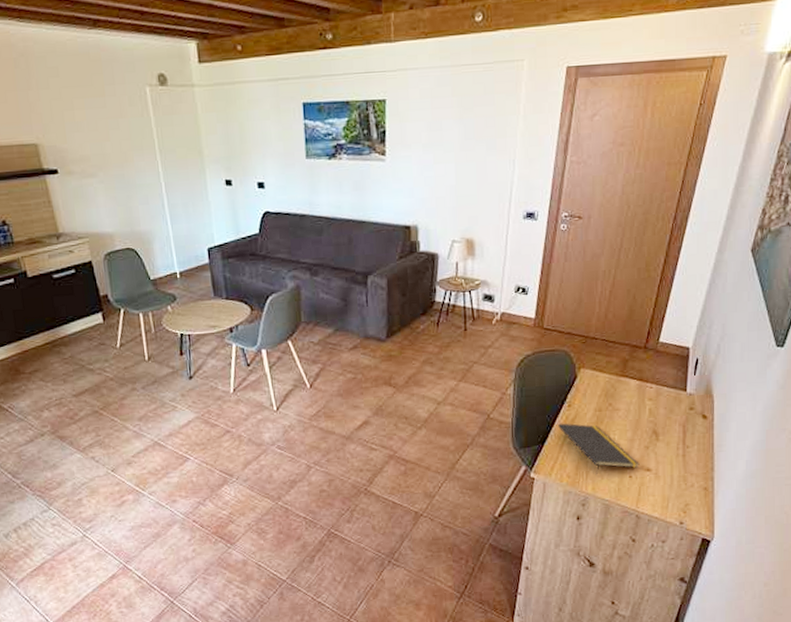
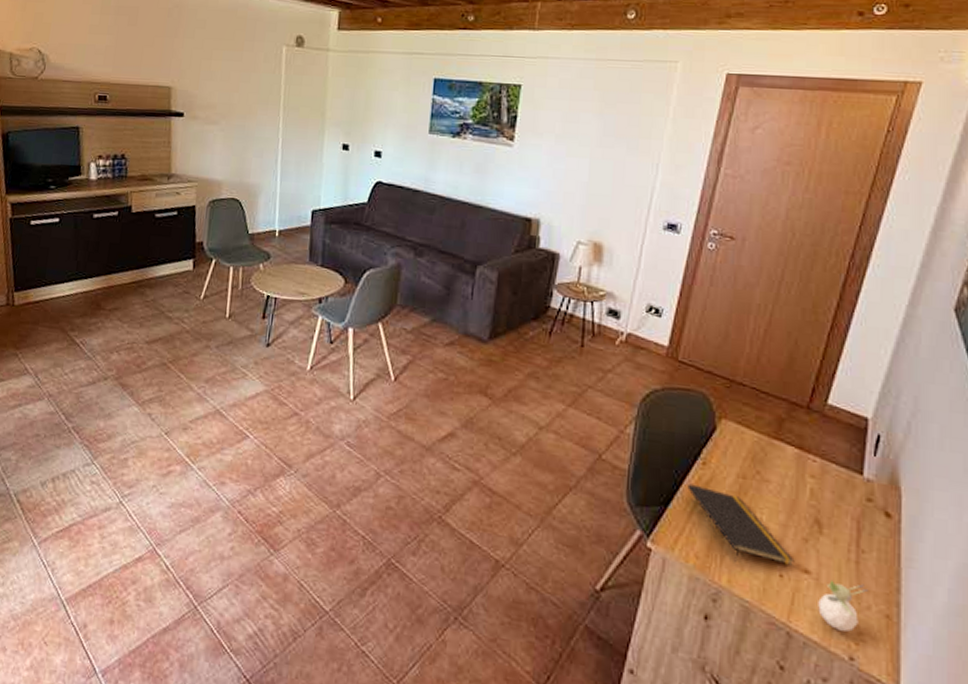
flower: none [657,470,692,507] -> present [818,579,868,632]

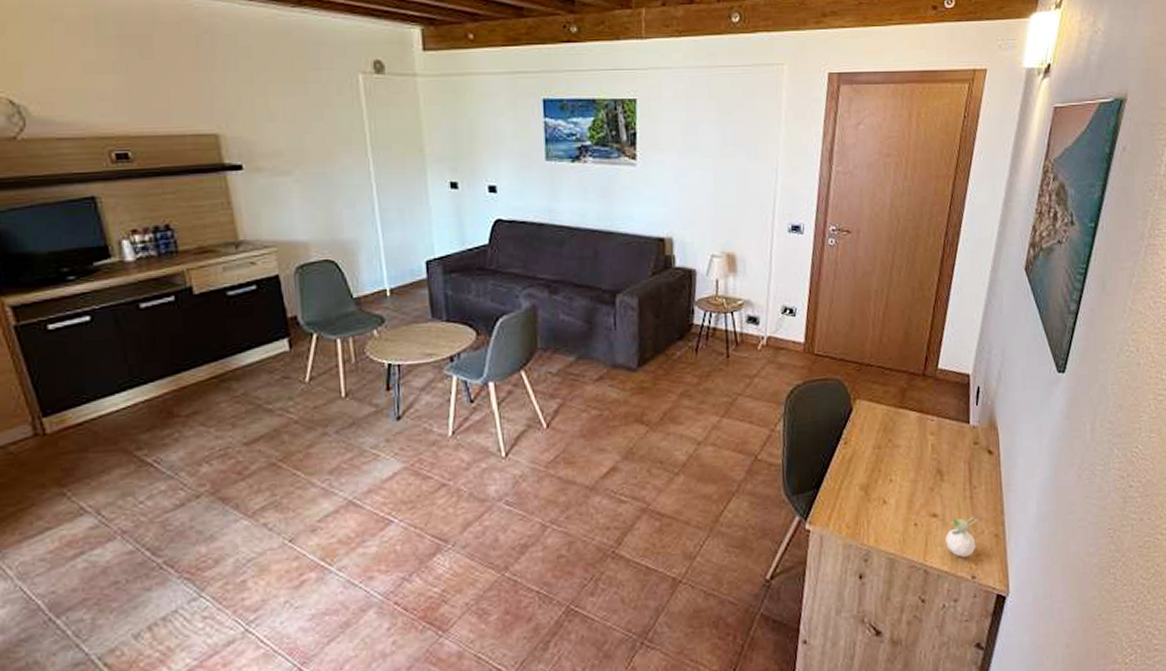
notepad: present [687,483,795,565] -> none [834,463,925,523]

